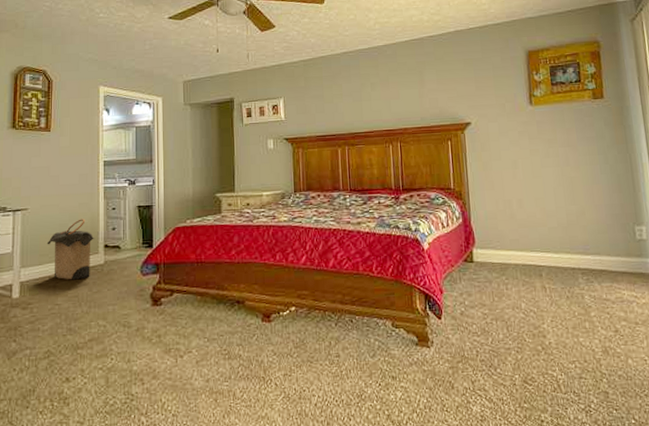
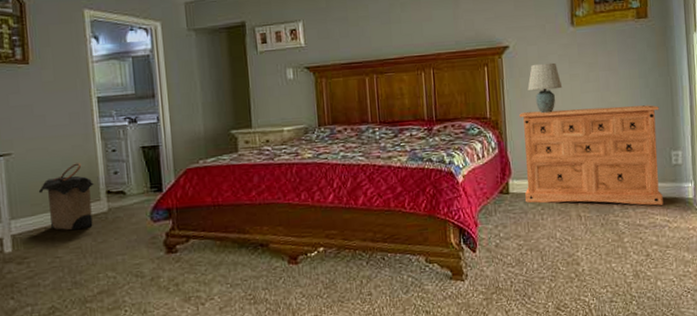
dresser: none [482,180,630,281] -> present [519,105,663,206]
table lamp: none [489,138,523,186] -> present [527,62,563,114]

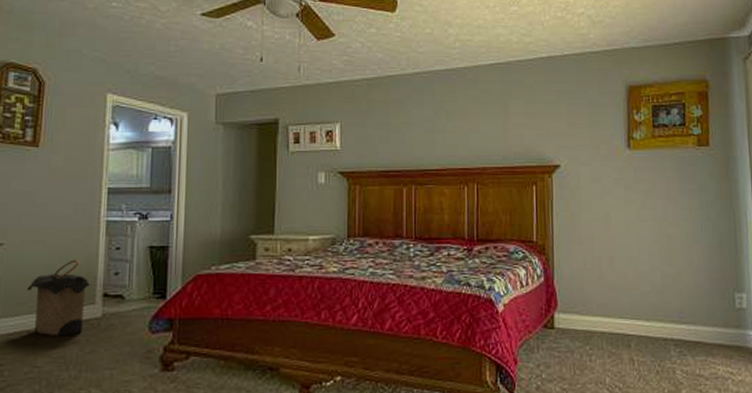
dresser: present [519,105,663,206] -> none [569,238,726,354]
table lamp: present [527,62,563,114] -> none [579,186,617,241]

